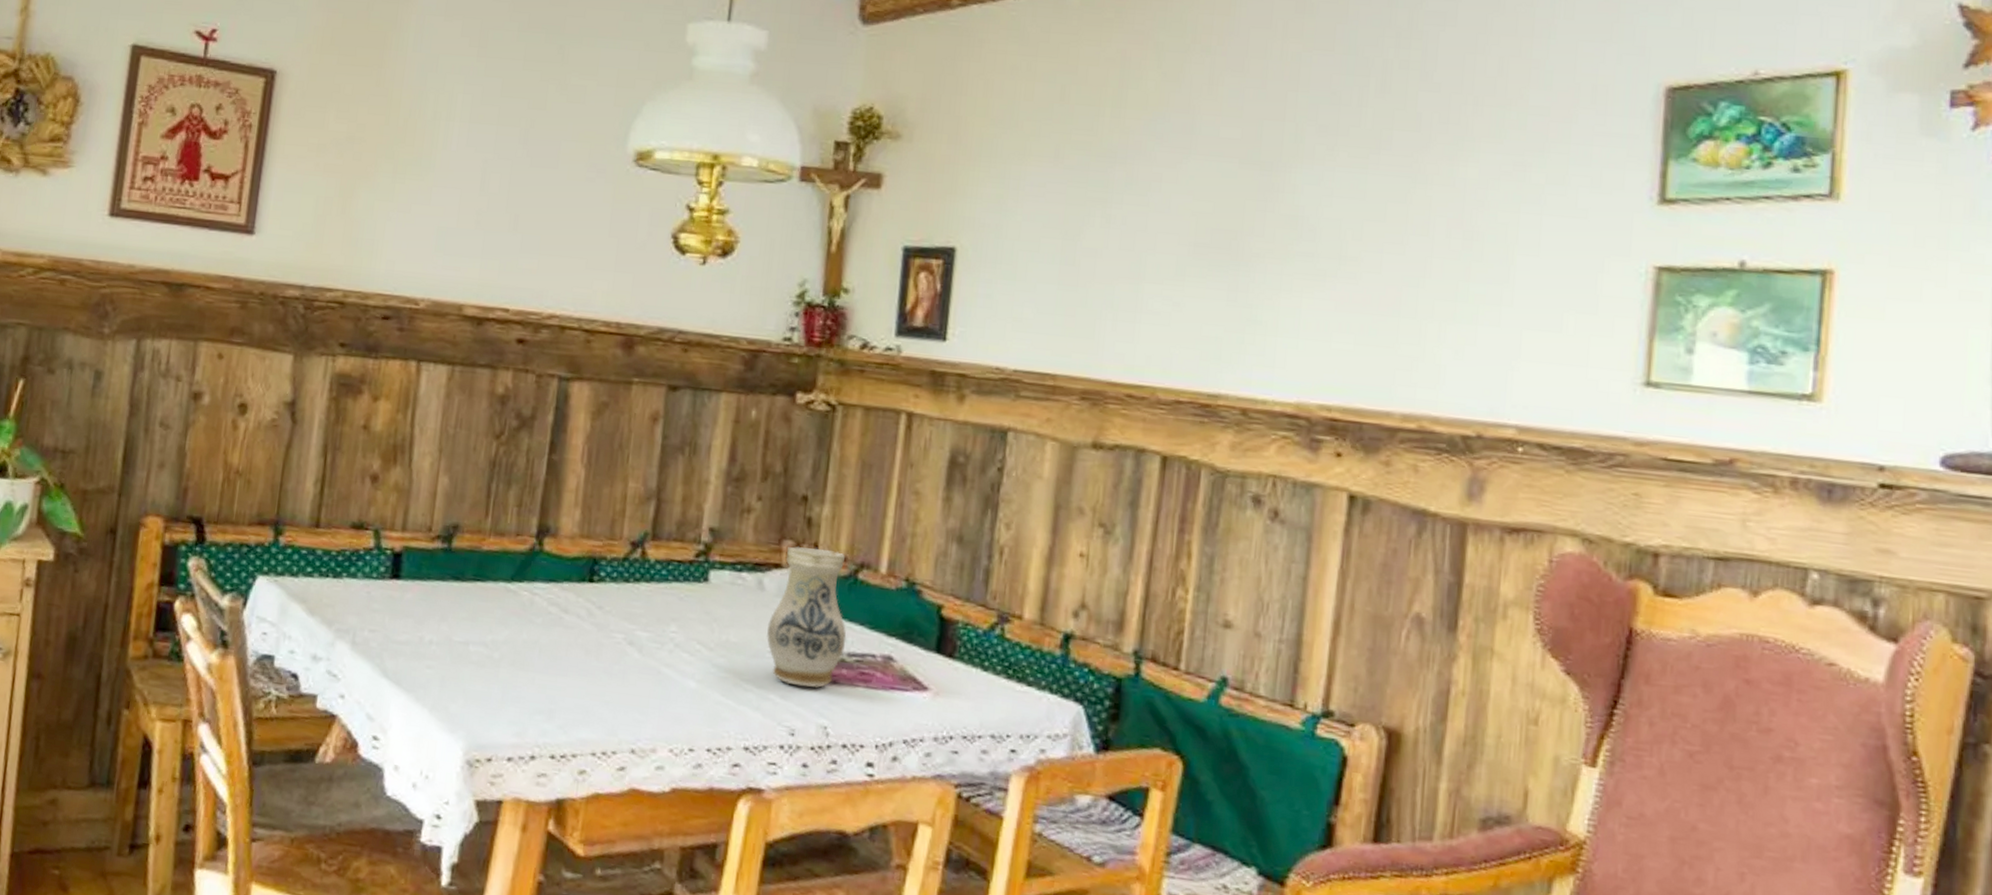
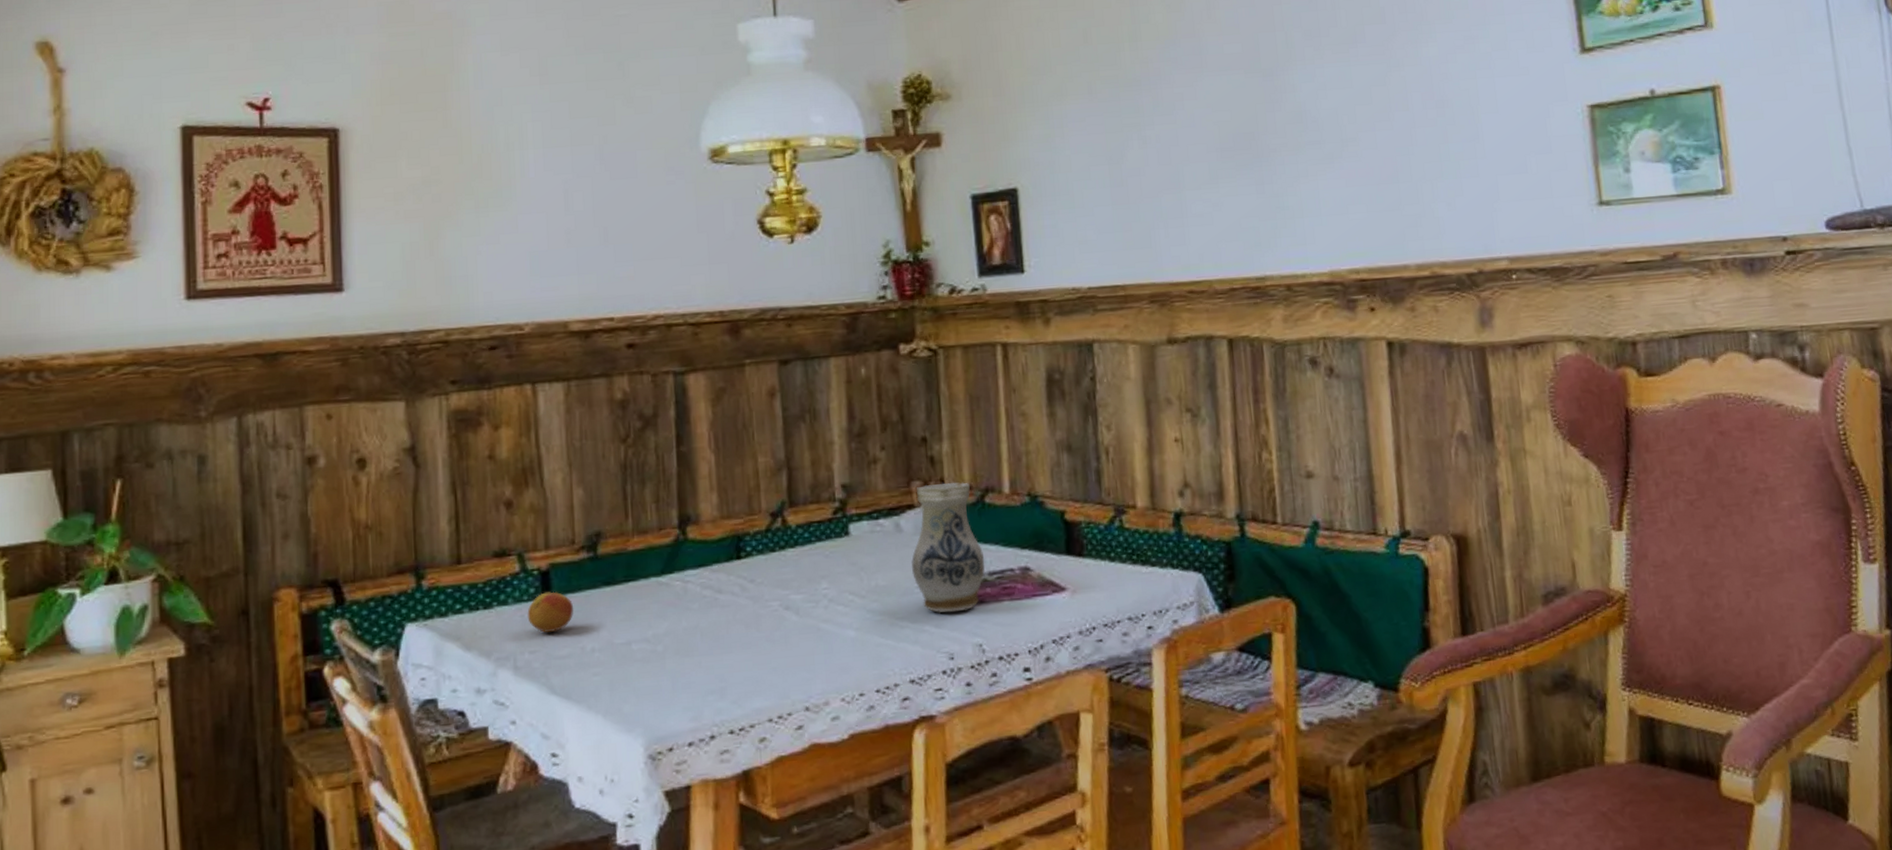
fruit: none [373,573,420,616] -> present [527,591,574,633]

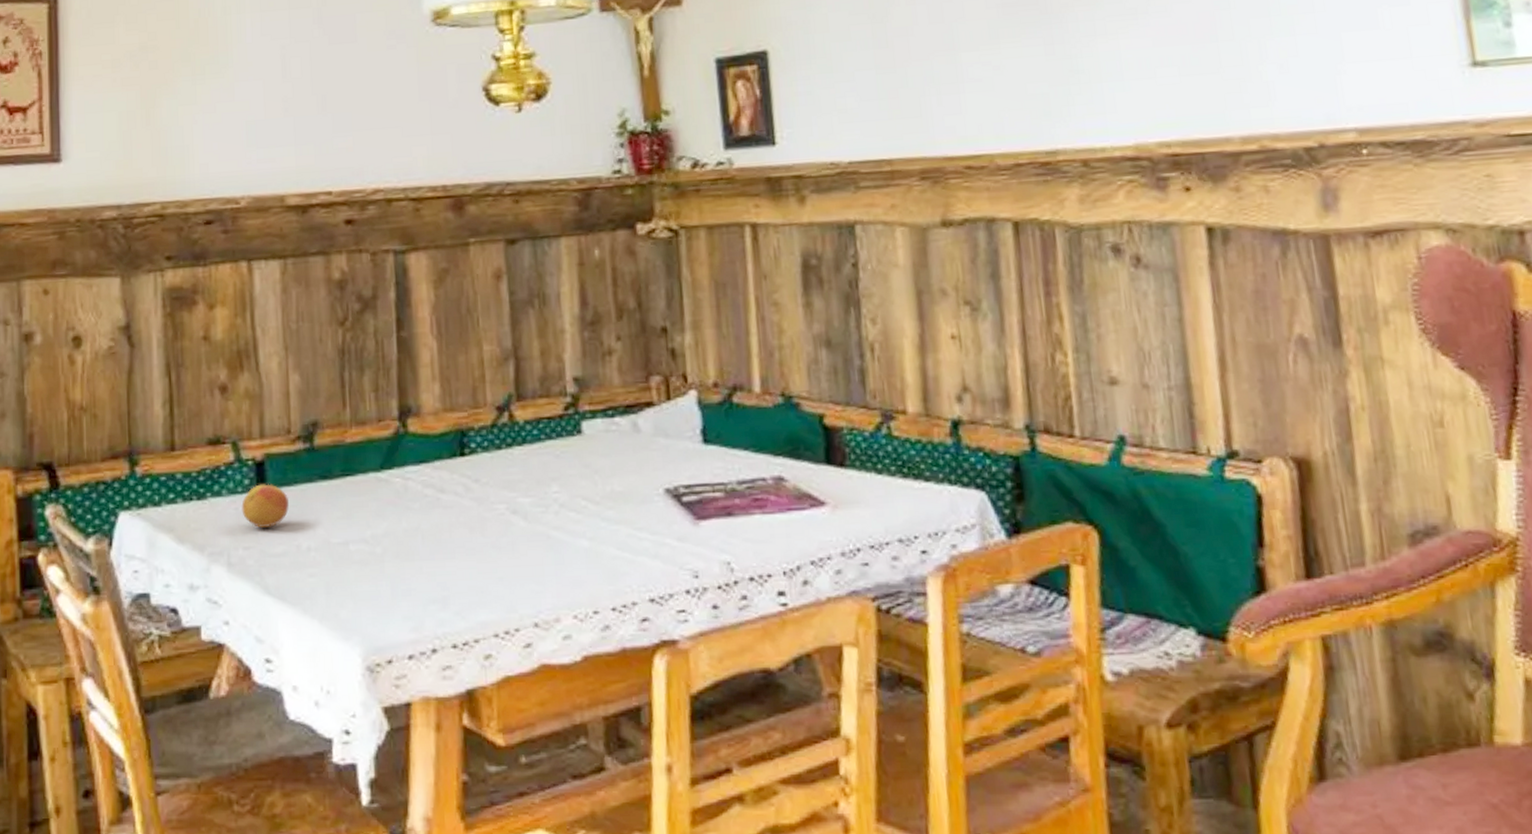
ceramic pitcher: present [911,482,986,614] -> none [651,378,734,526]

